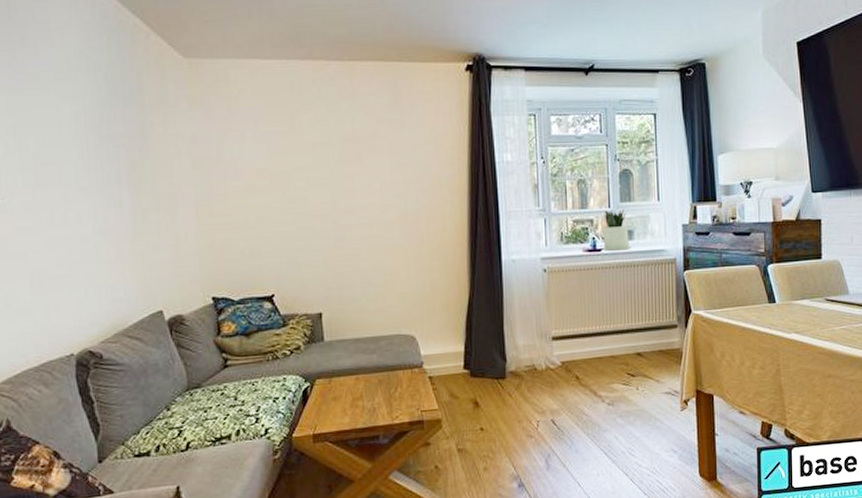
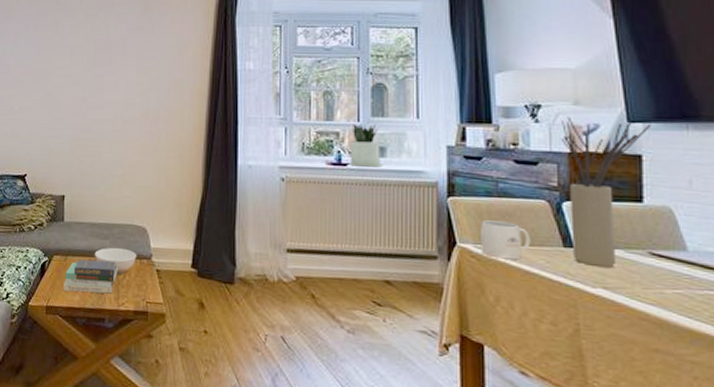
books: none [330,375,389,415] -> present [63,259,118,294]
bowl: none [361,360,408,389] -> present [94,247,137,275]
mug: none [708,287,746,320] -> present [479,220,531,260]
vase: none [766,190,828,317] -> present [560,116,652,269]

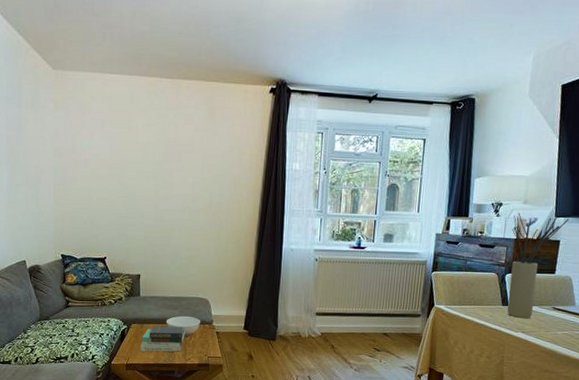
planter: present [348,124,383,168] -> none [365,216,390,250]
mug: present [479,220,531,260] -> none [450,288,483,316]

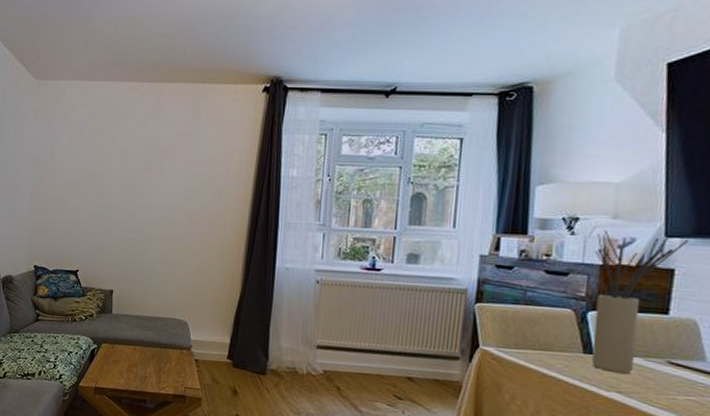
books: present [140,326,185,352] -> none [110,347,160,379]
bowl: present [166,315,201,337] -> none [138,338,178,363]

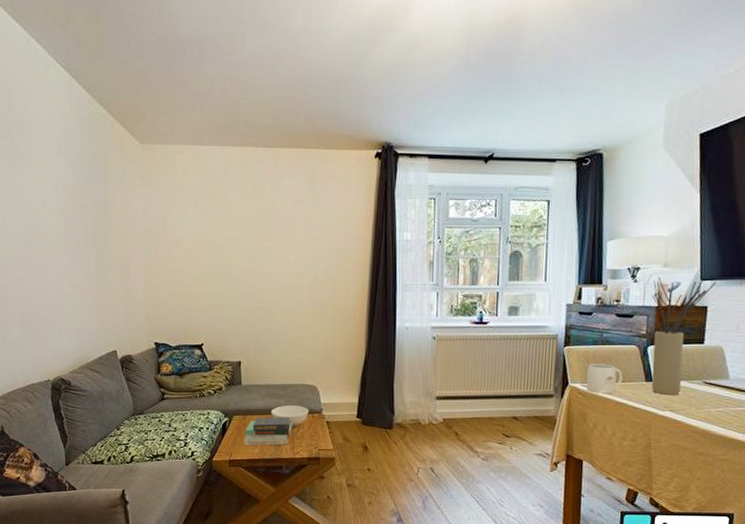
books: none [110,347,160,379] -> present [244,416,292,446]
bowl: none [138,338,178,363] -> present [270,405,309,429]
mug: none [502,326,553,364] -> present [586,364,623,394]

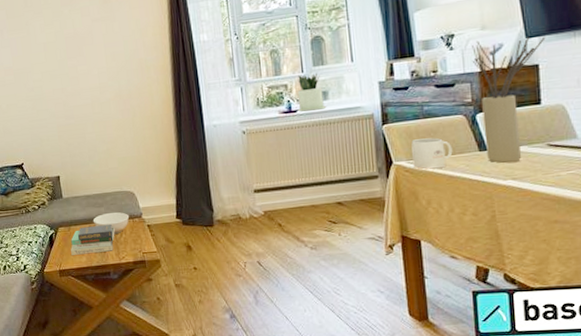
planter: none [488,287,516,324] -> present [297,73,327,112]

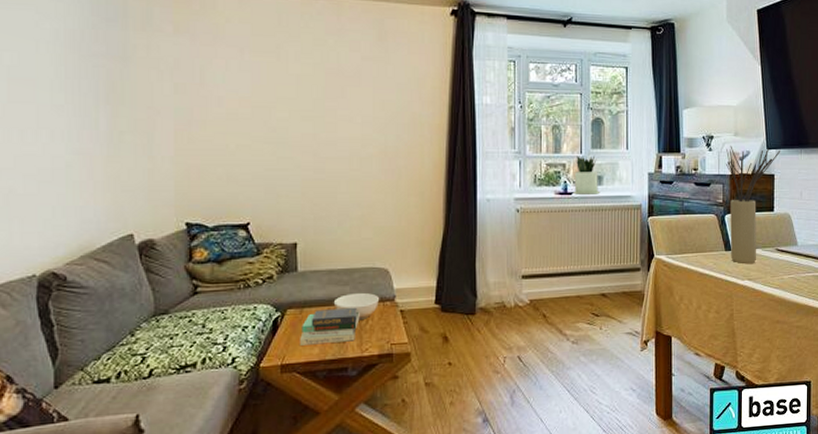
mug: present [410,138,453,170] -> none [670,234,704,265]

